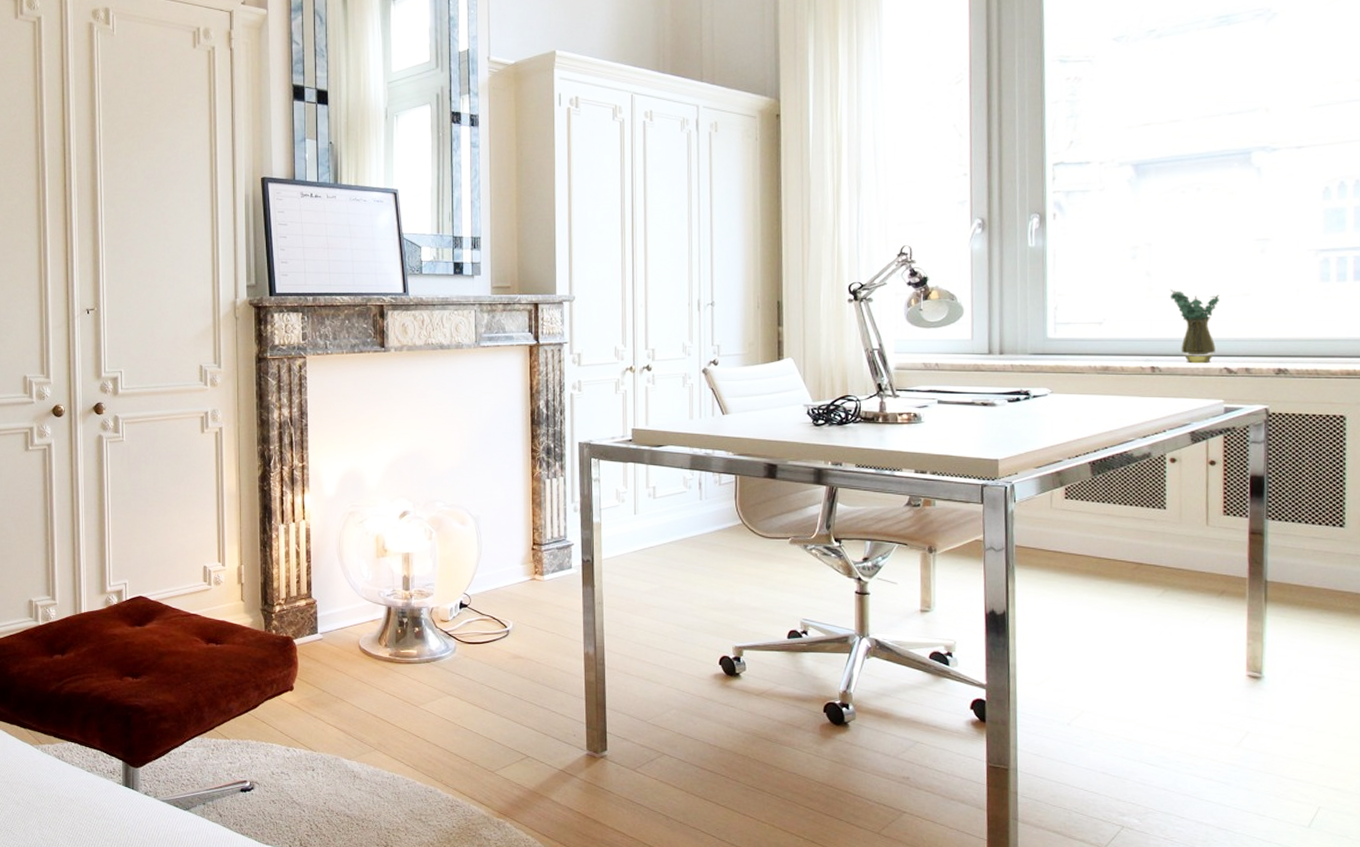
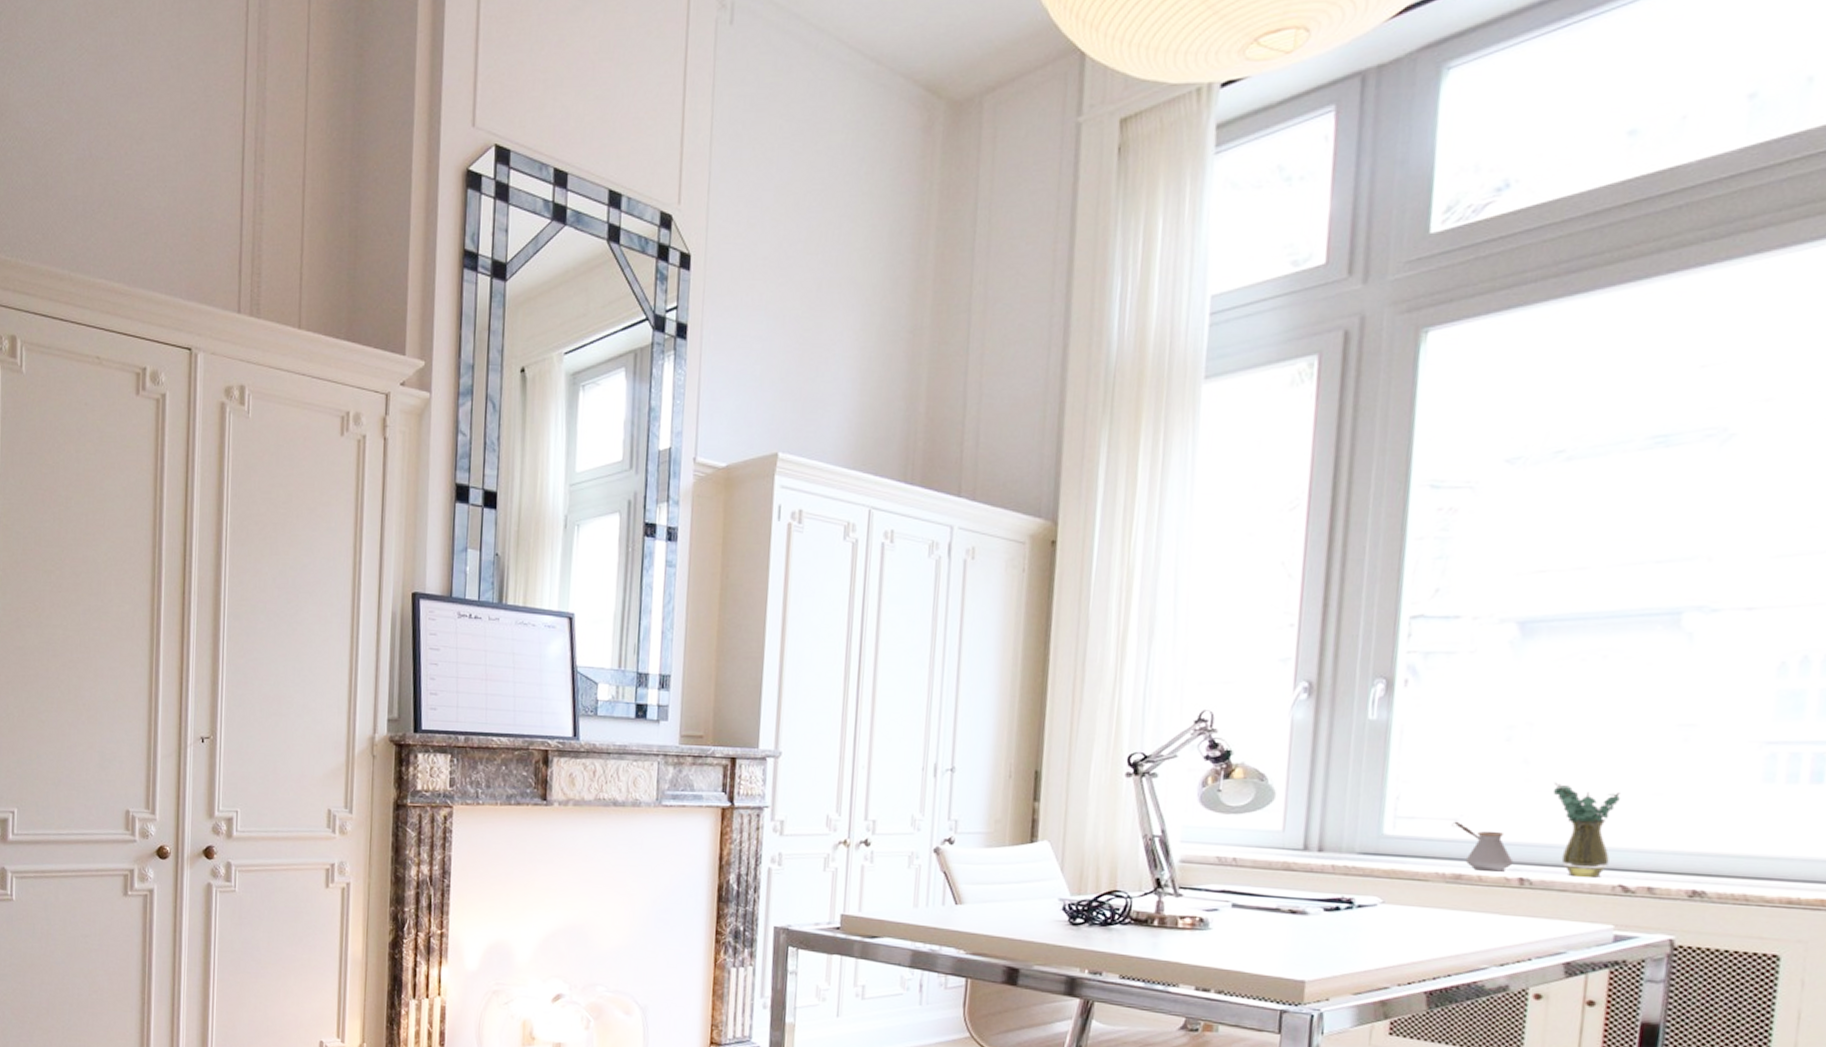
coffee pot: none [1098,324,1146,363] -> present [1452,821,1514,872]

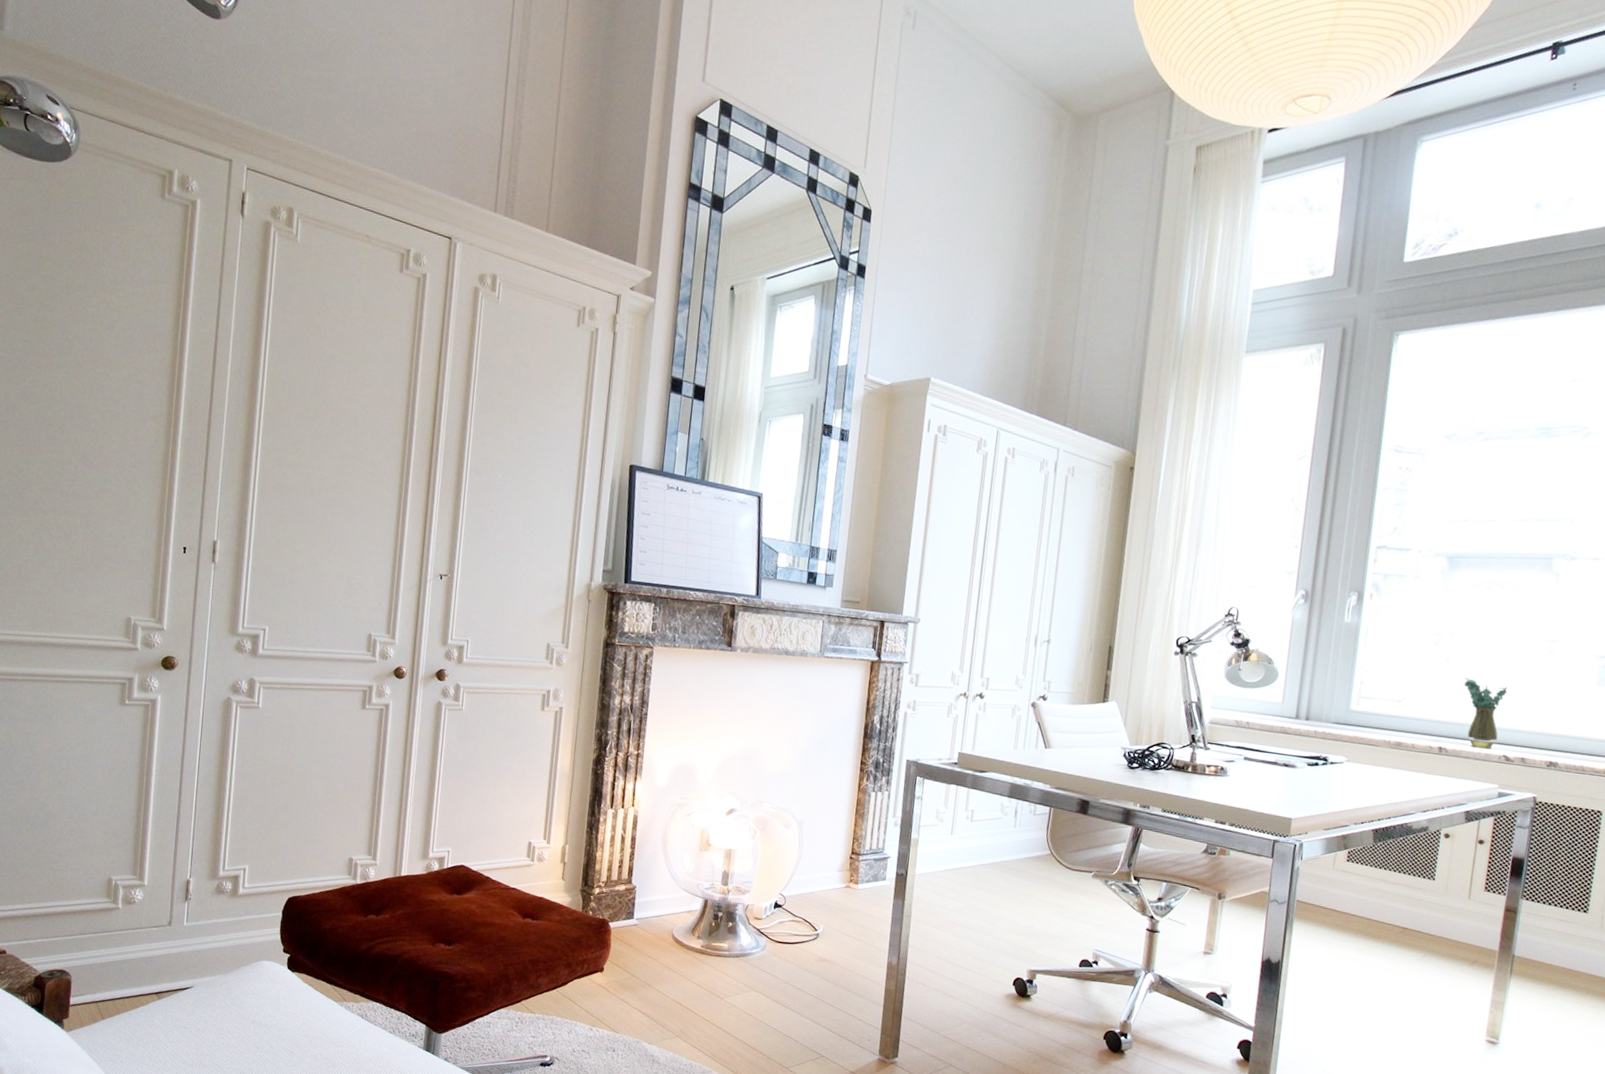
coffee pot: present [1452,821,1514,872] -> none [1396,702,1436,742]

